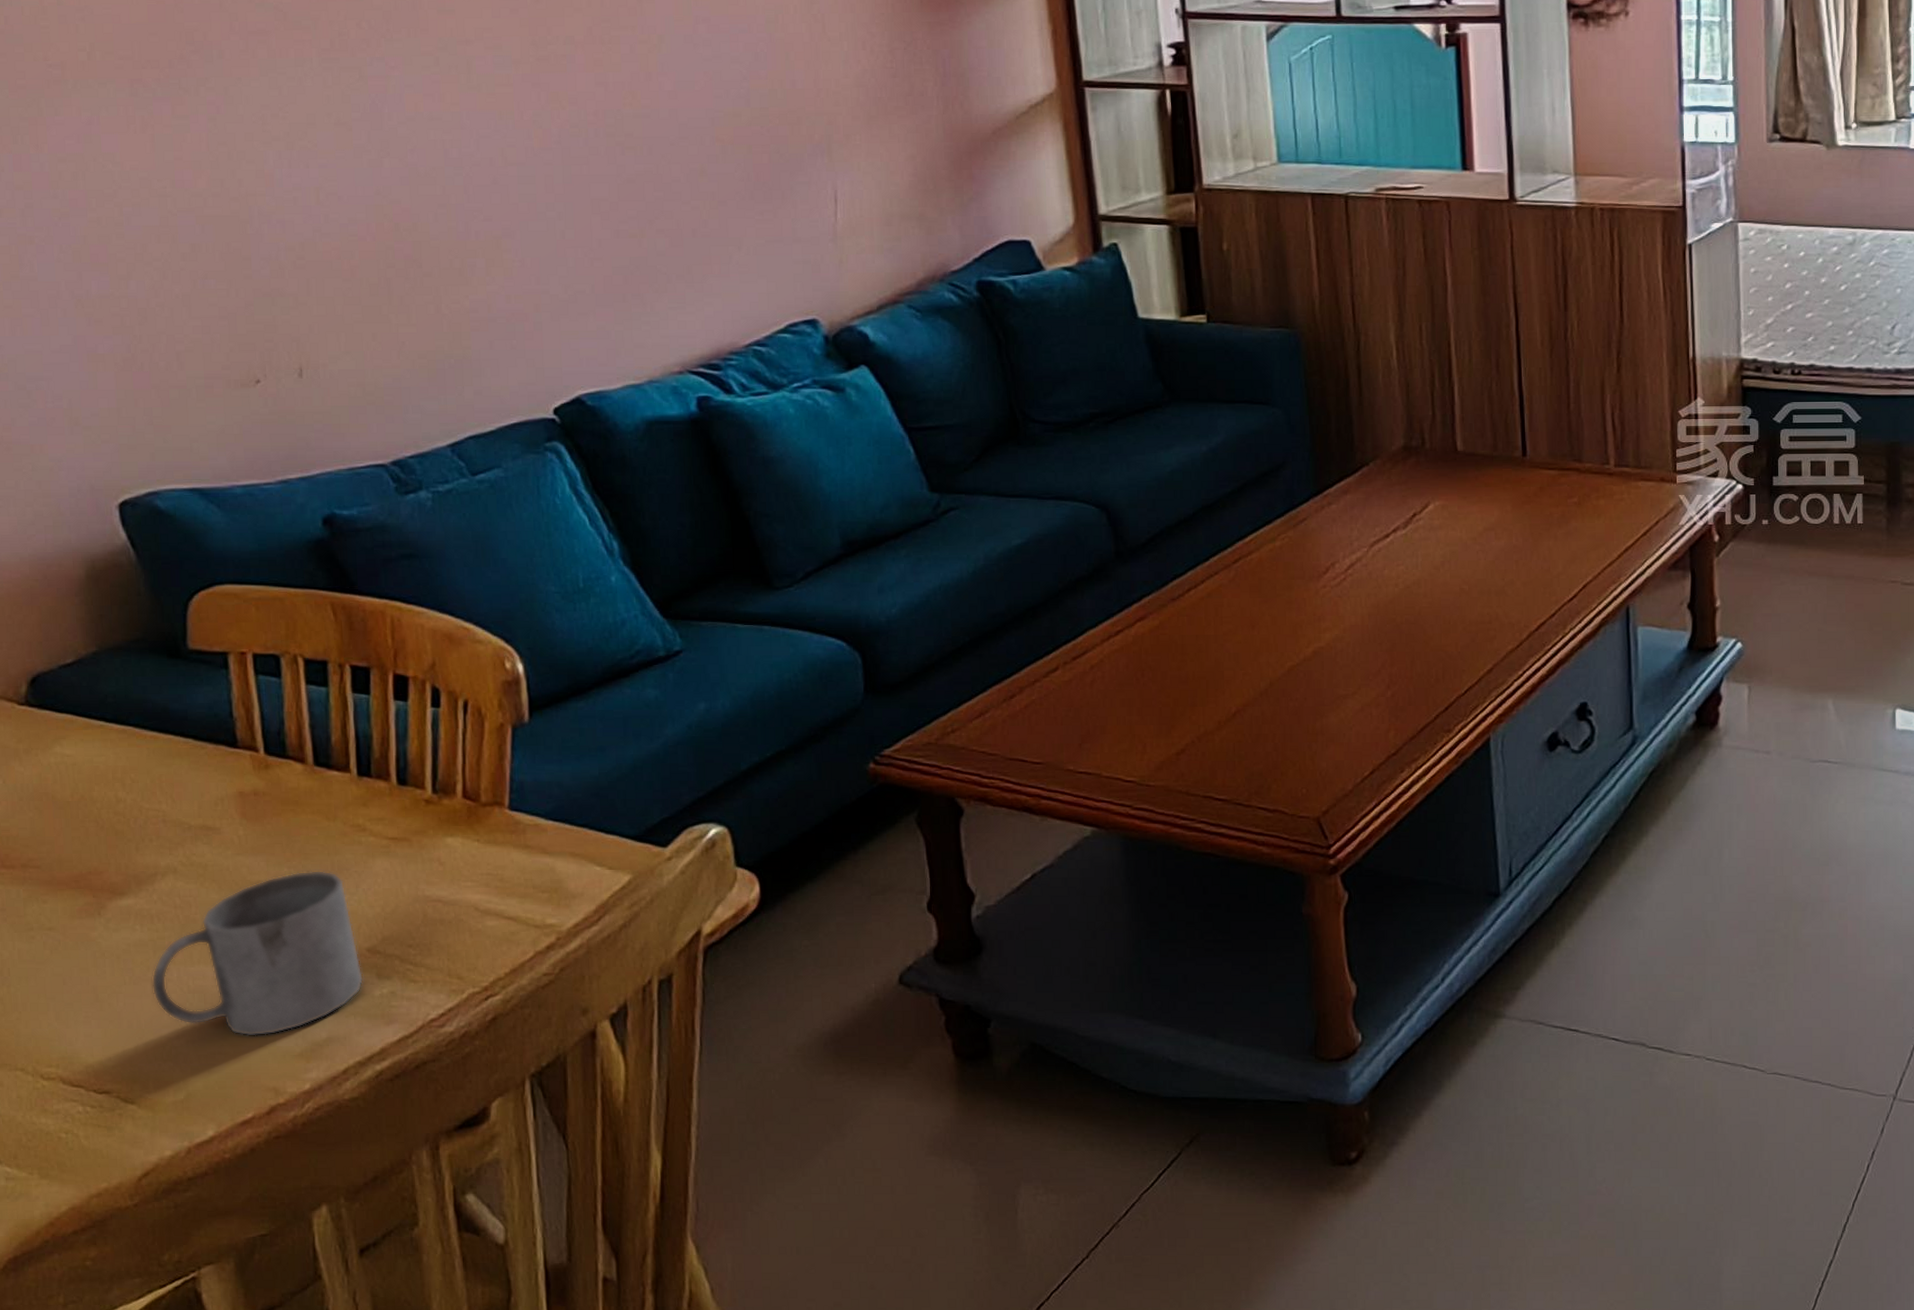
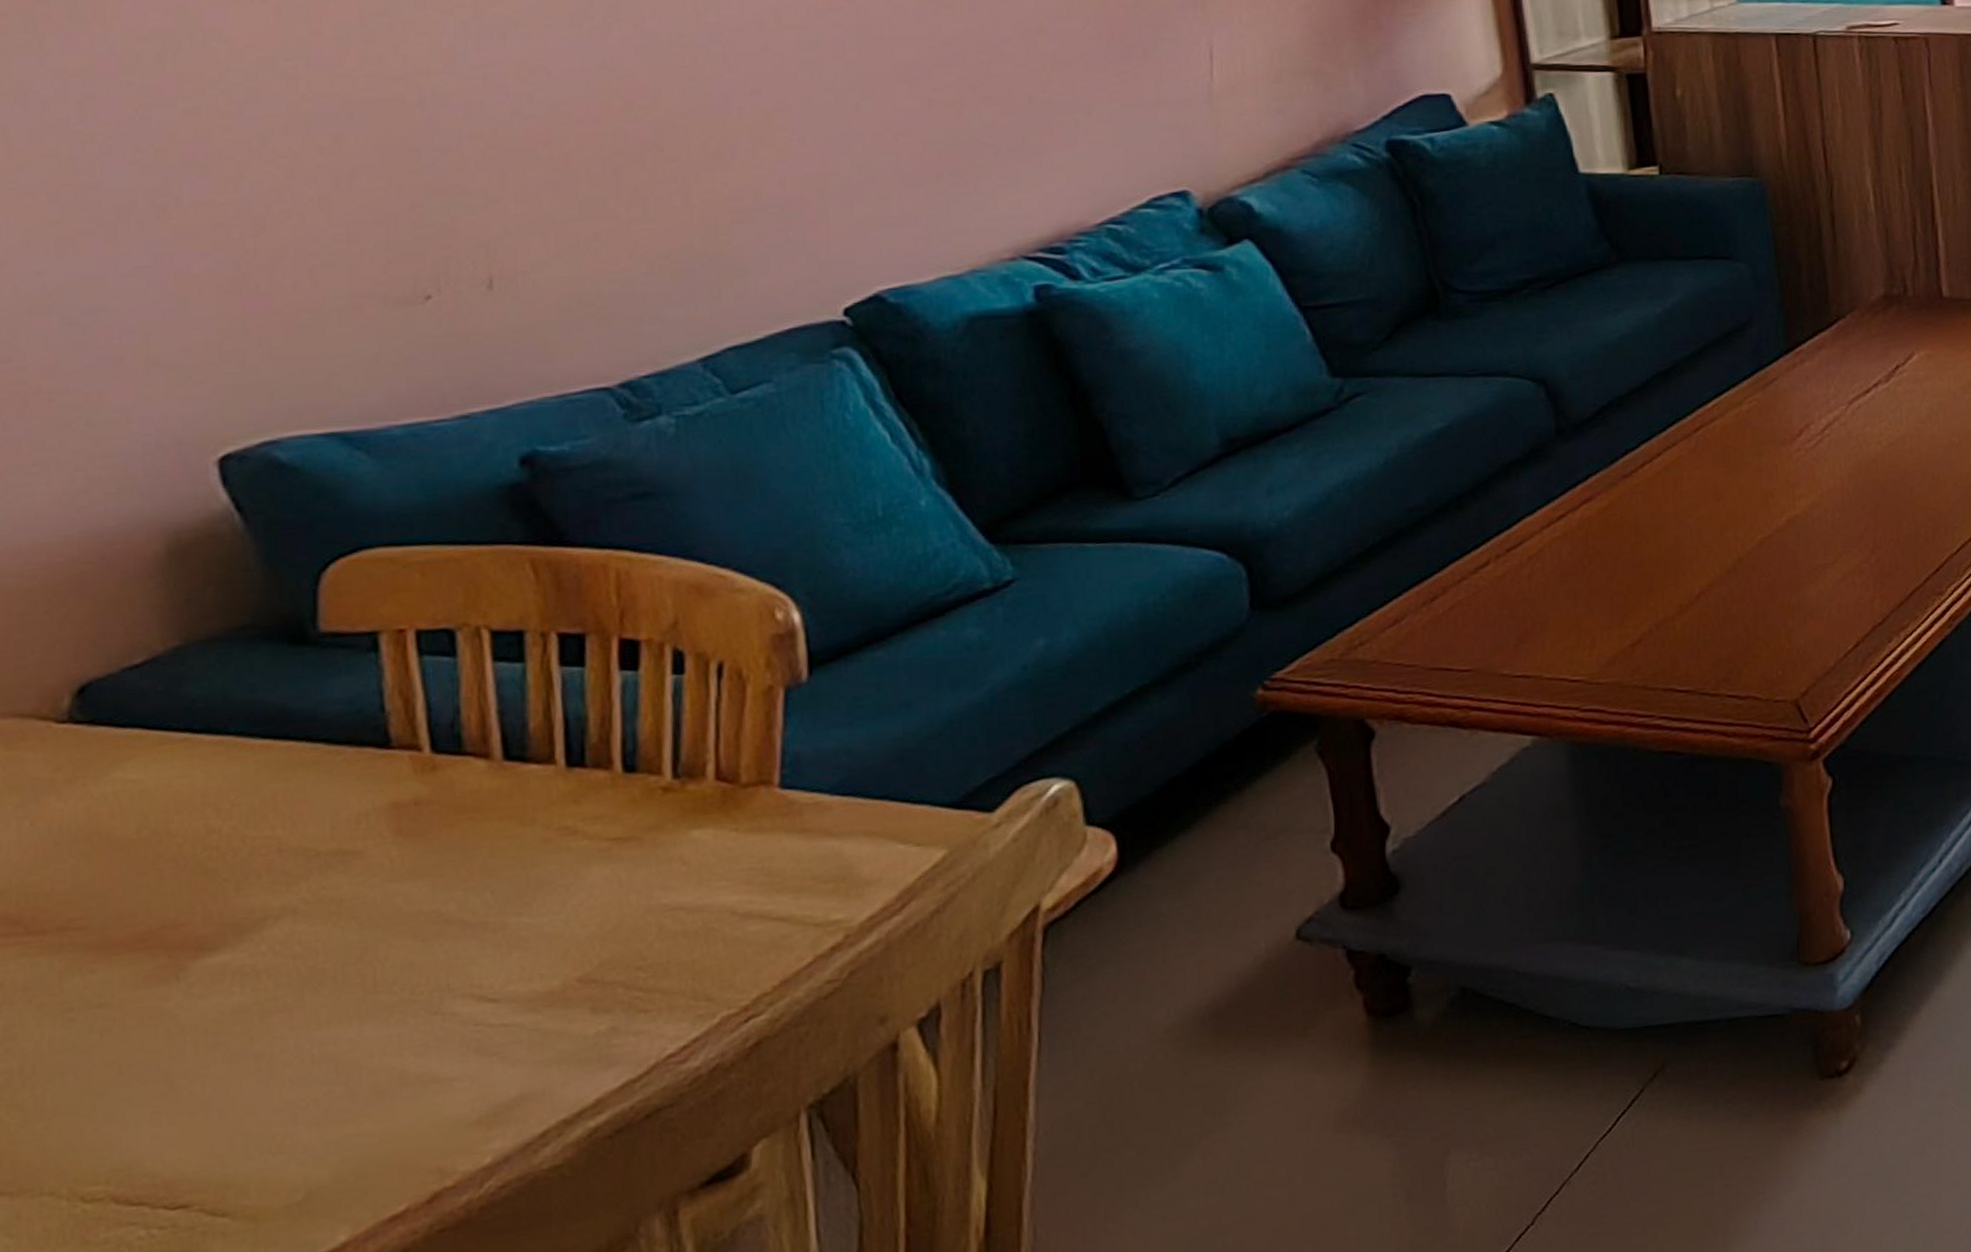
mug: present [151,870,364,1037] -> none [255,888,572,1109]

